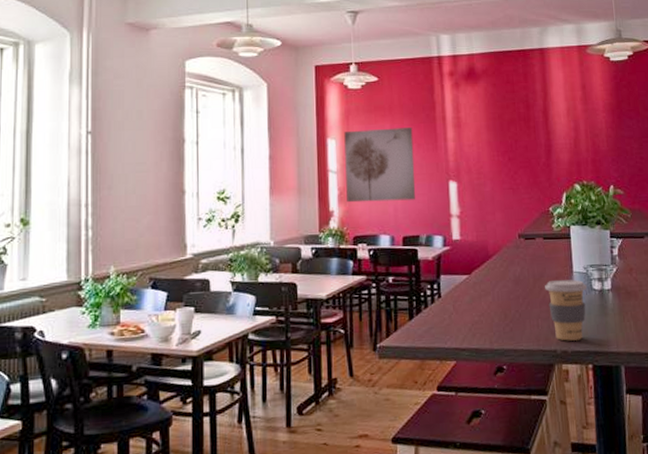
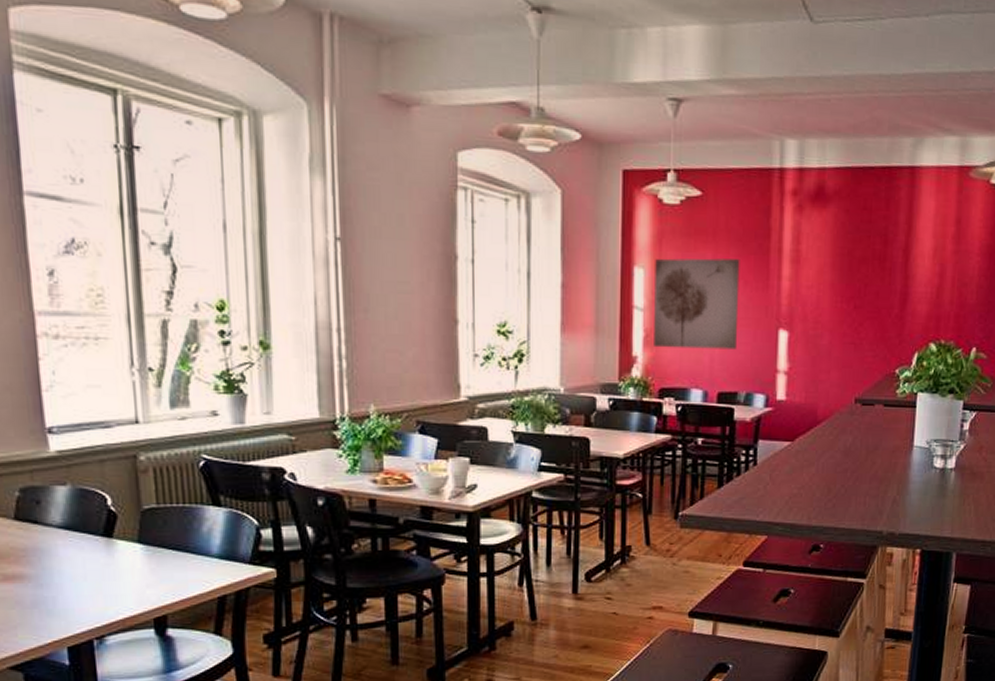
coffee cup: present [545,279,588,341] -> none [878,455,928,522]

